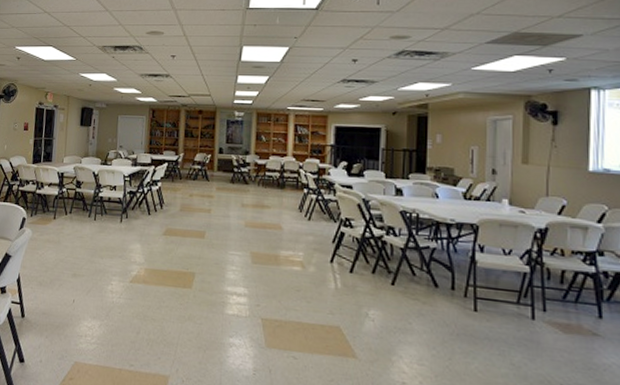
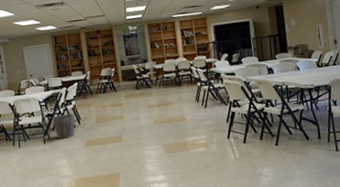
waste bin: none [134,194,159,222] -> present [52,113,75,139]

